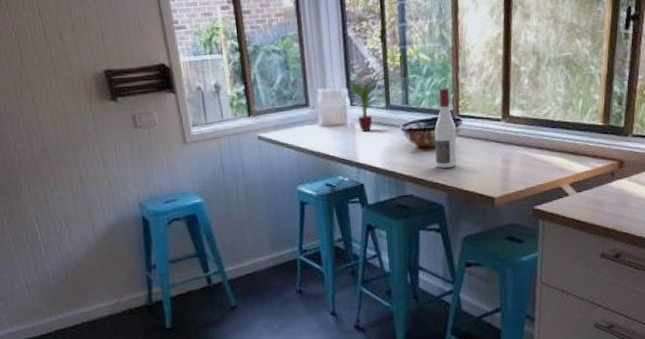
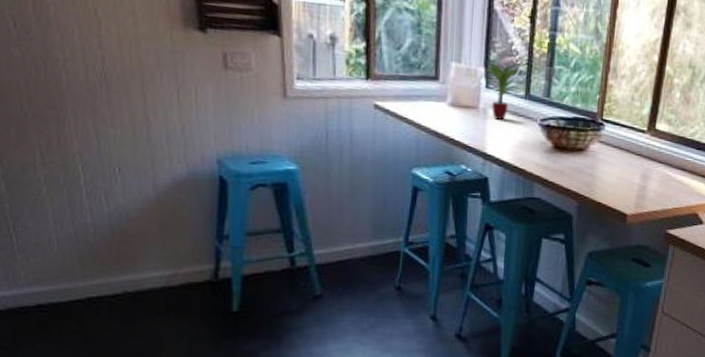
wine bottle: present [434,88,457,168] -> none [570,86,598,175]

